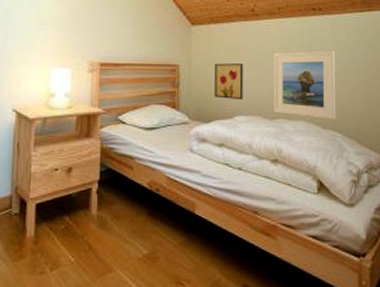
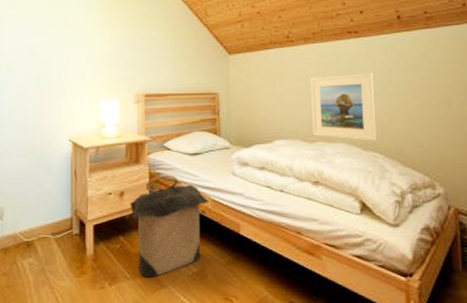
laundry hamper: none [77,150,164,261] -> present [129,175,209,277]
wall art: present [214,63,243,100] -> none [253,89,282,125]

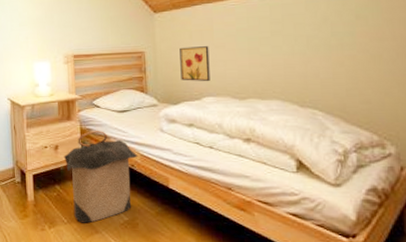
wall art: none [253,89,282,125] -> present [179,46,210,82]
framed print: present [310,72,377,141] -> none [240,25,316,97]

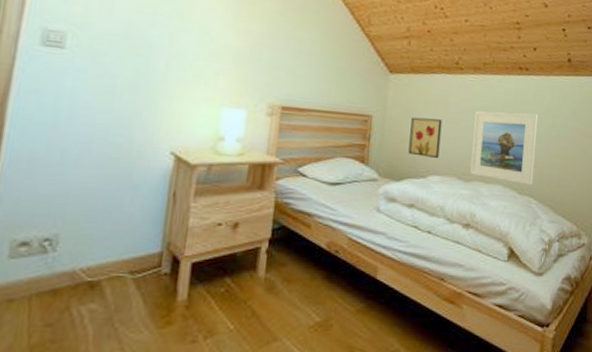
laundry hamper: present [63,131,138,224] -> none [244,205,346,329]
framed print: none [240,25,316,97] -> present [470,111,538,185]

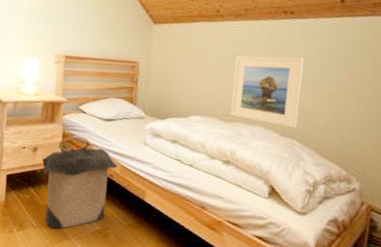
laundry hamper: none [244,205,346,329] -> present [41,136,118,229]
wall art: present [408,117,442,159] -> none [171,62,203,101]

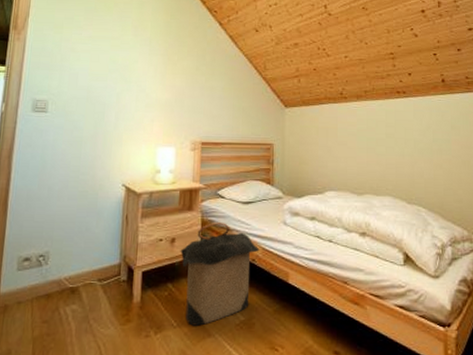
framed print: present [230,55,304,128] -> none [360,130,421,195]

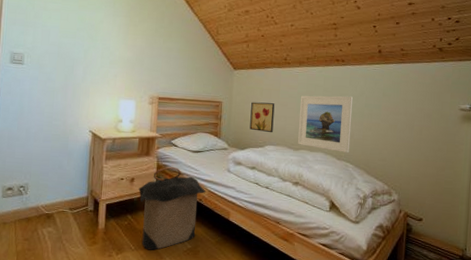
wall art: none [306,142,333,177] -> present [249,102,275,133]
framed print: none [360,130,421,195] -> present [298,95,353,153]

